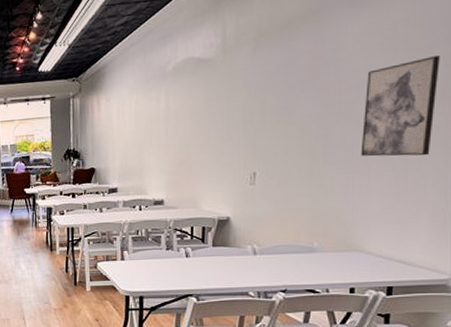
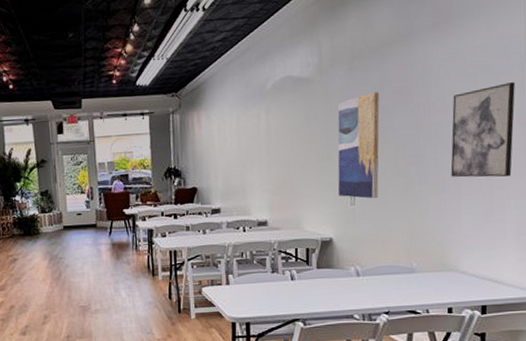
wall art: none [237,70,285,179] -> present [338,92,380,199]

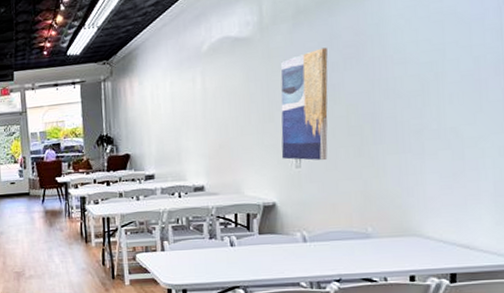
wall art: present [450,82,515,178] -> none [412,28,491,135]

